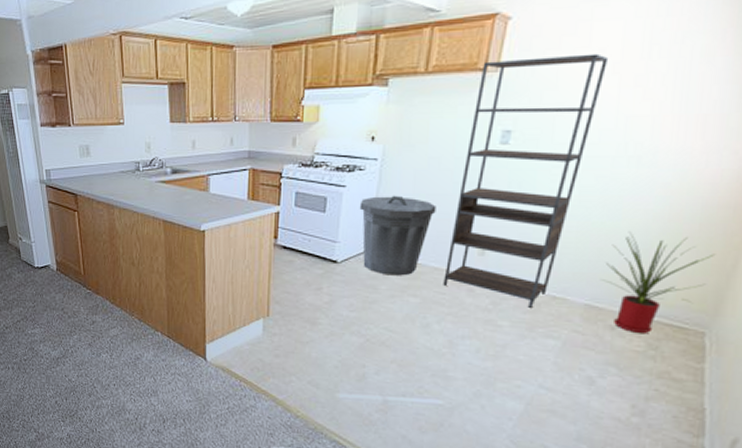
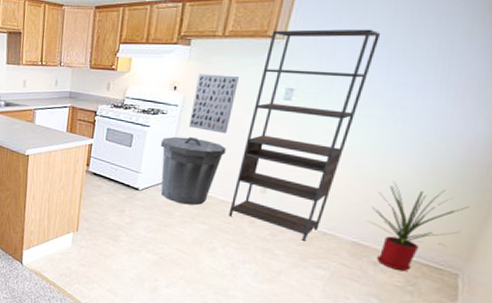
wall art: none [392,119,447,189] -> present [189,74,239,134]

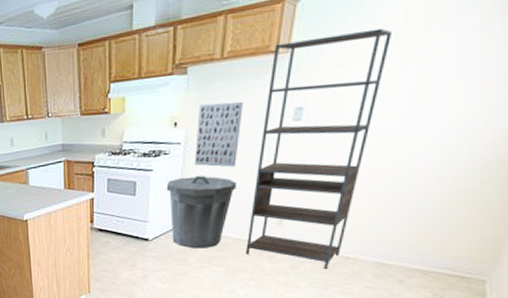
house plant: present [367,181,470,272] -> none [390,193,496,286]

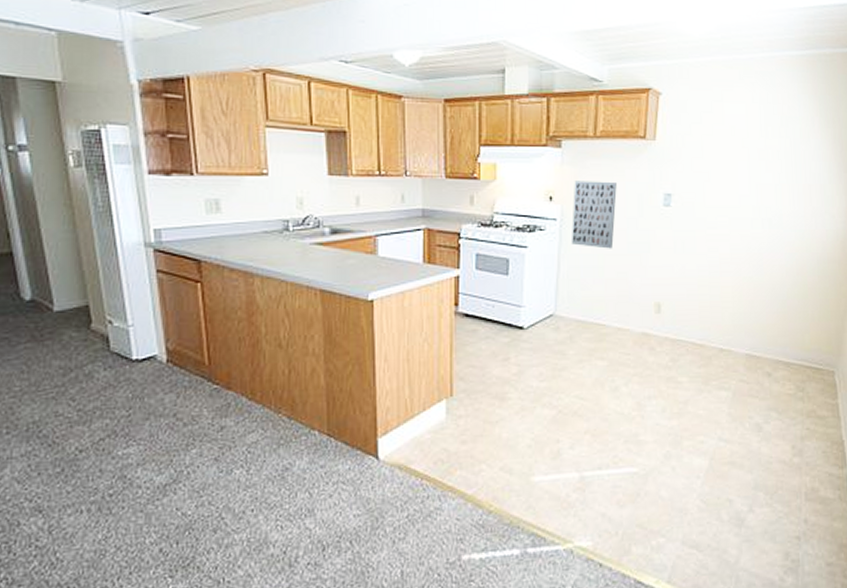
trash can: present [166,175,237,249] -> none [542,255,615,339]
shelving unit: present [246,28,393,270] -> none [627,129,739,363]

